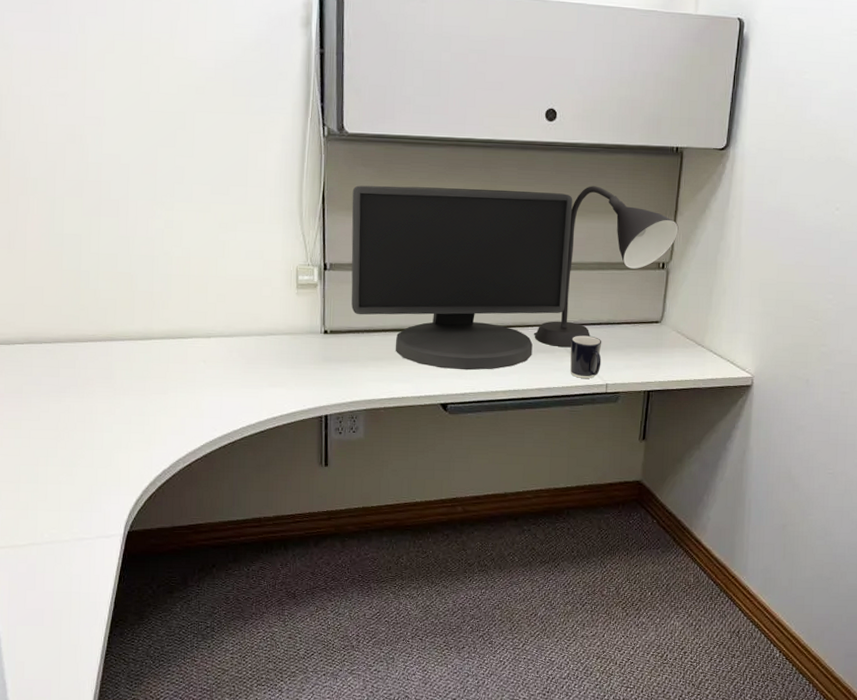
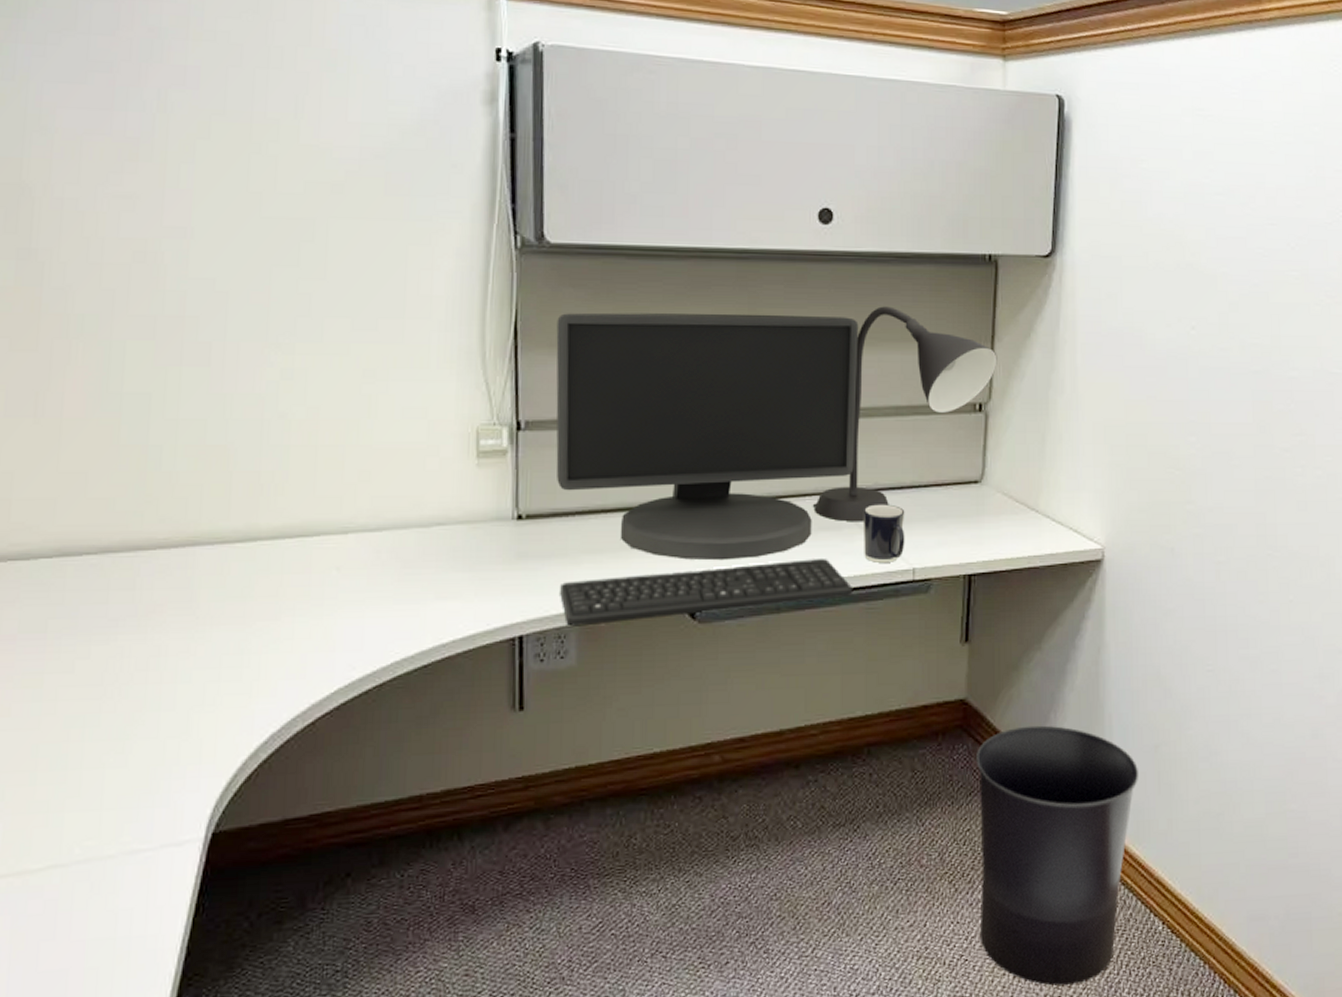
computer keyboard: none [353,372,561,411] -> present [560,557,853,627]
waste bin: none [642,503,769,687] -> present [976,725,1138,986]

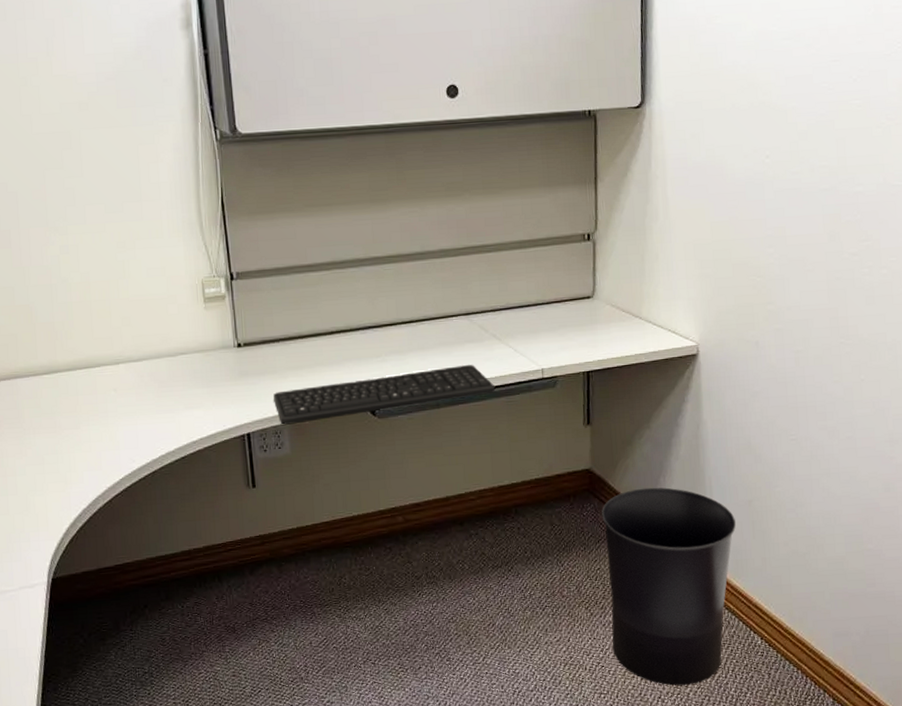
monitor: present [556,312,859,561] -> none [252,172,489,371]
desk lamp: present [812,306,998,522] -> none [458,160,601,335]
mug: present [863,504,905,563] -> none [498,319,534,366]

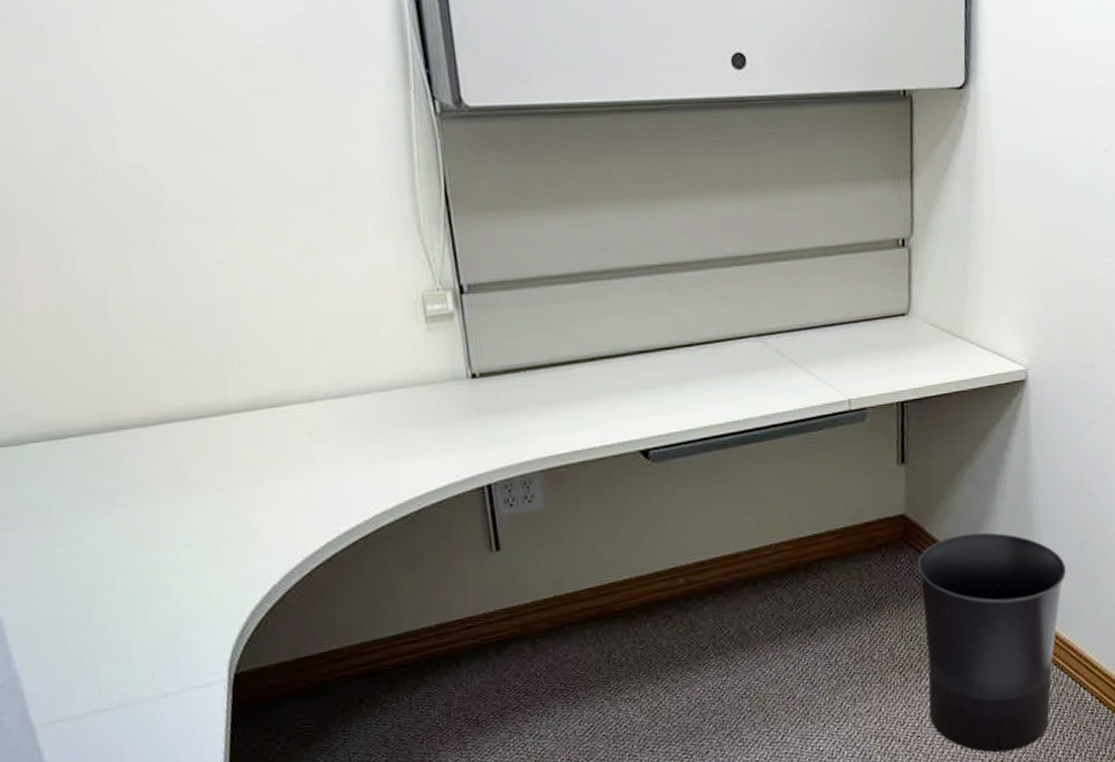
computer keyboard: present [273,364,496,425] -> none [520,395,794,473]

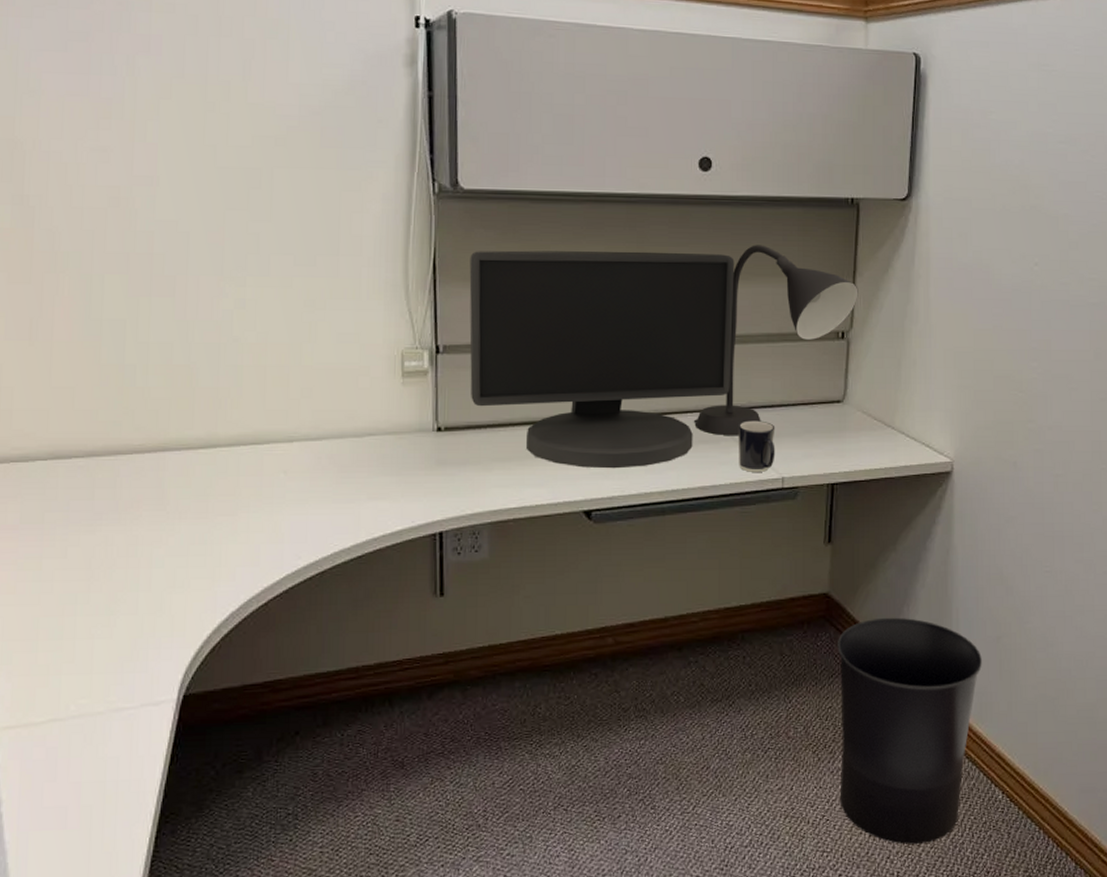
monitor: none [485,162,786,405] -> present [469,250,735,469]
desk lamp: none [749,149,918,360] -> present [693,245,858,436]
mug: none [797,341,840,396] -> present [738,420,775,472]

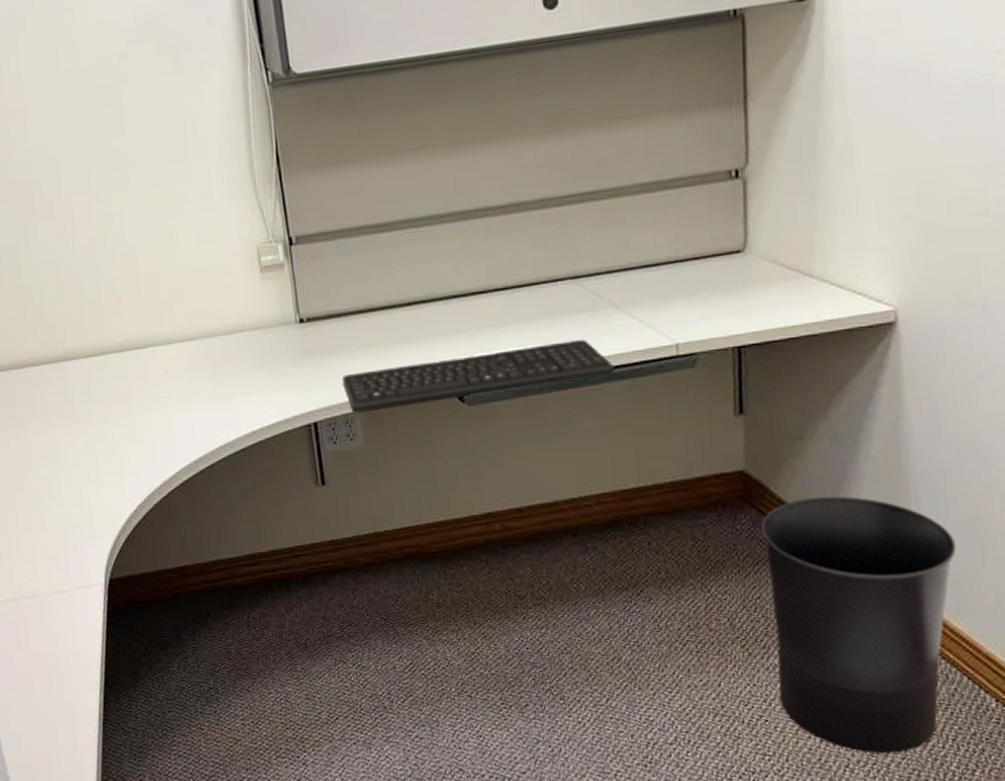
monitor: present [469,250,735,469] -> none [310,100,604,349]
computer keyboard: none [474,467,730,525] -> present [342,339,615,413]
desk lamp: present [693,245,858,436] -> none [565,82,753,303]
mug: present [738,420,775,472] -> none [617,282,666,341]

